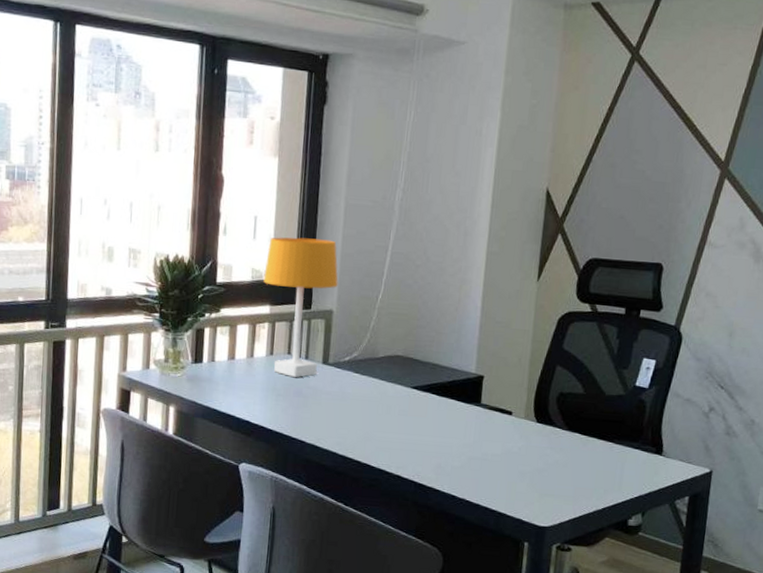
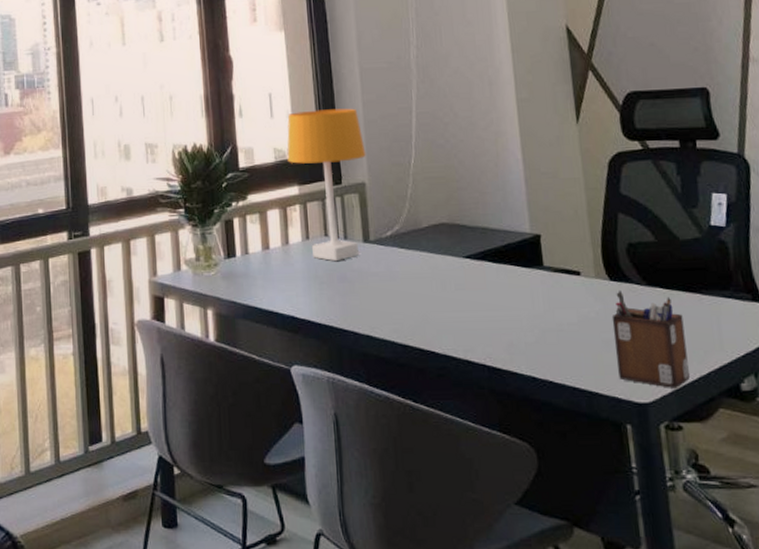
desk organizer: none [527,431,593,518] -> present [611,290,690,388]

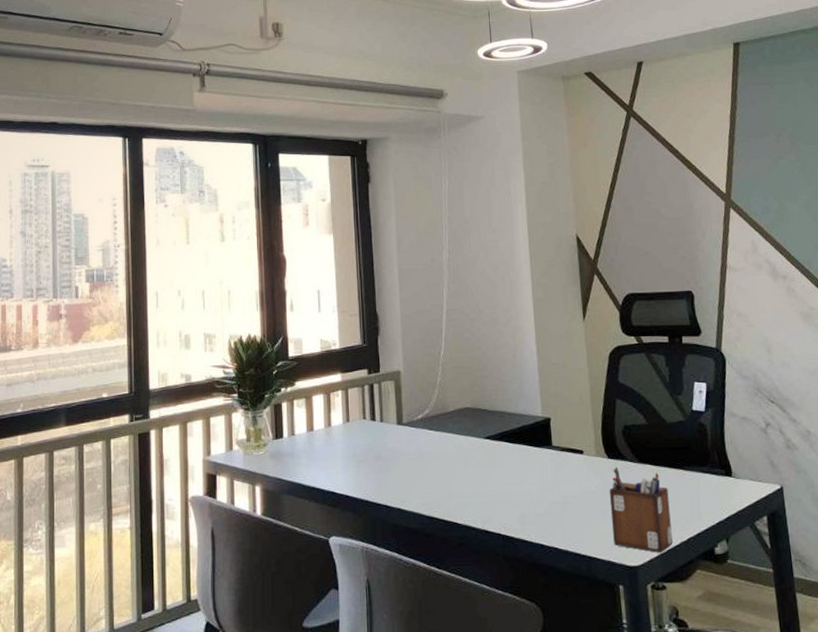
desk lamp: present [287,108,366,262] -> none [332,304,402,442]

